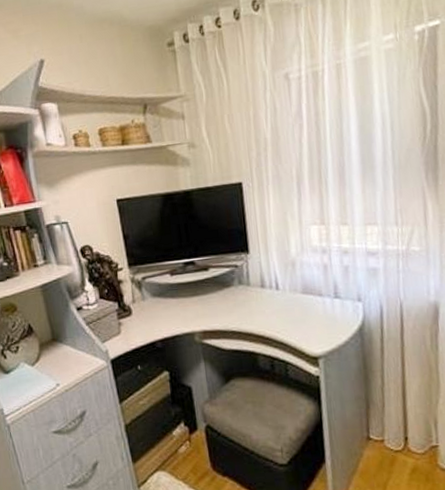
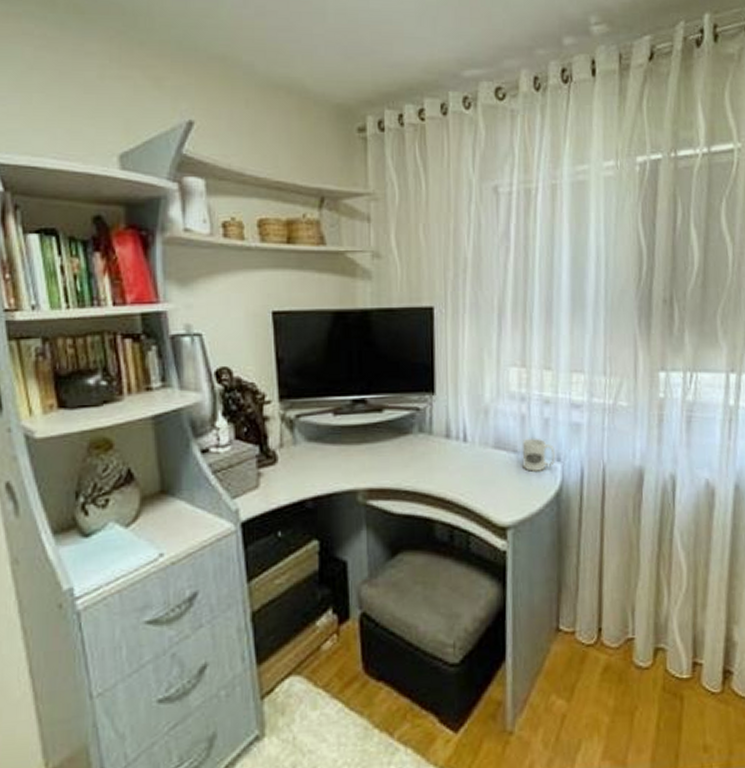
mug: none [326,283,357,311] -> present [522,438,556,472]

